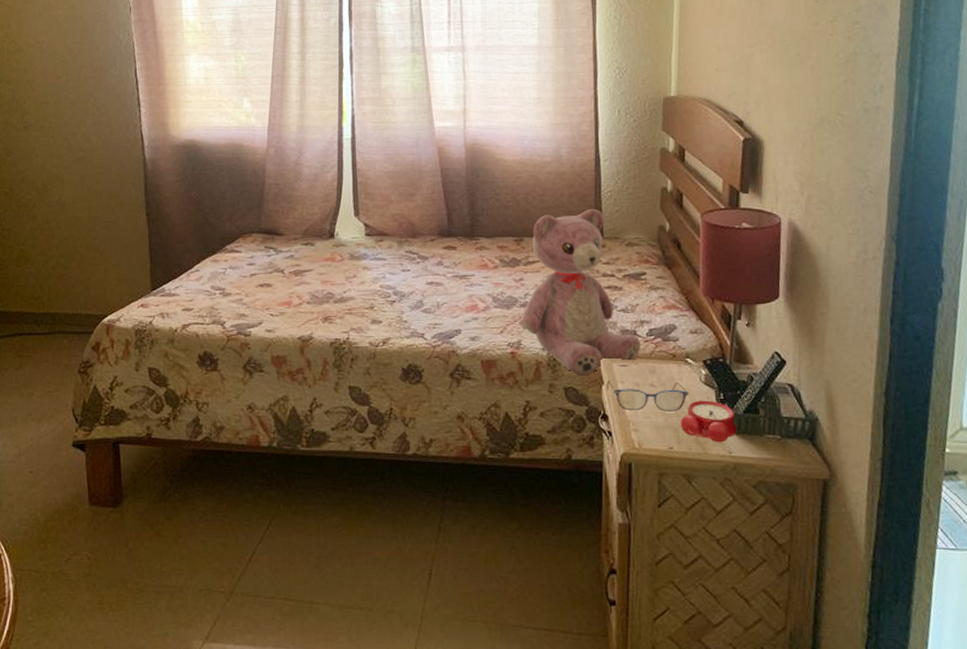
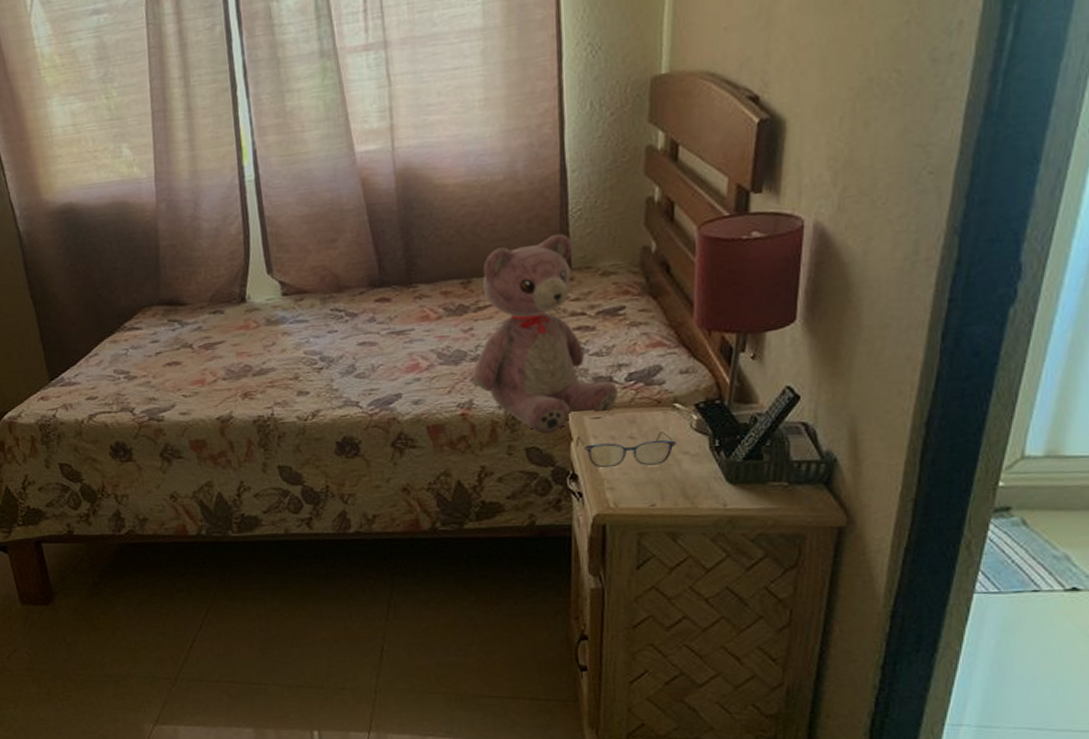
alarm clock: present [680,400,738,443] -> none [664,449,735,496]

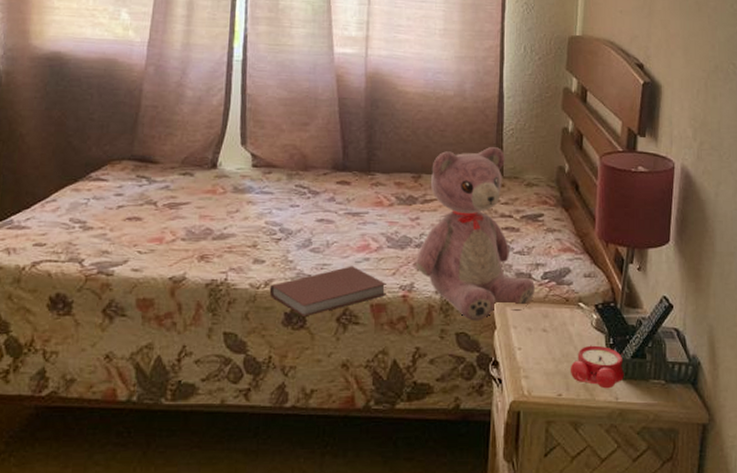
book: none [317,388,443,446] -> present [269,266,386,318]
glasses: present [576,432,676,469] -> none [499,326,580,357]
alarm clock: none [664,449,735,496] -> present [570,345,625,389]

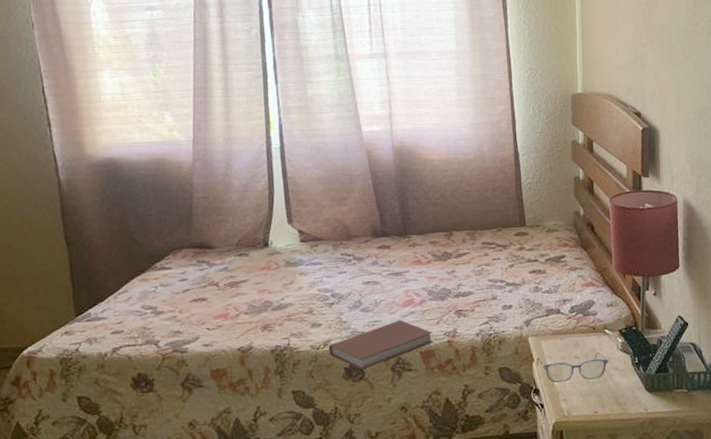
teddy bear: present [415,146,535,321] -> none [455,200,565,357]
glasses: none [499,326,580,357] -> present [537,352,609,384]
alarm clock: present [570,345,625,389] -> none [602,365,652,403]

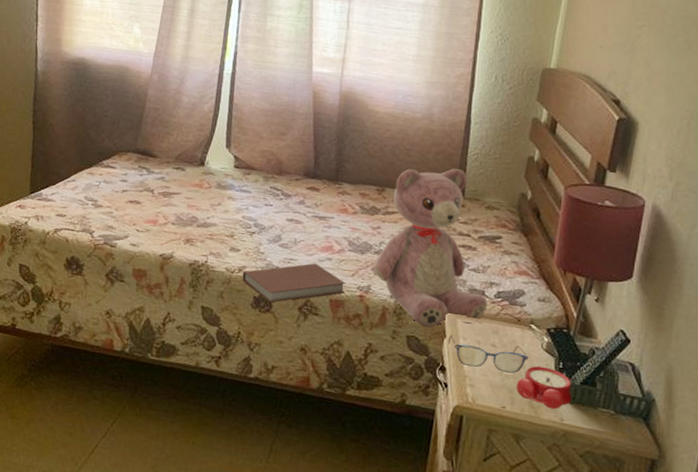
teddy bear: none [455,200,565,357] -> present [373,168,488,328]
alarm clock: none [602,365,652,403] -> present [515,366,573,410]

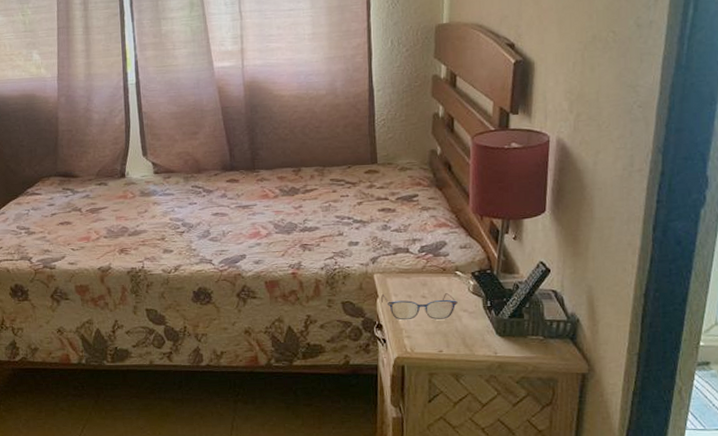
book: present [242,263,346,303] -> none [179,250,278,295]
teddy bear: present [373,168,488,328] -> none [301,137,413,292]
alarm clock: present [515,366,573,410] -> none [449,308,503,345]

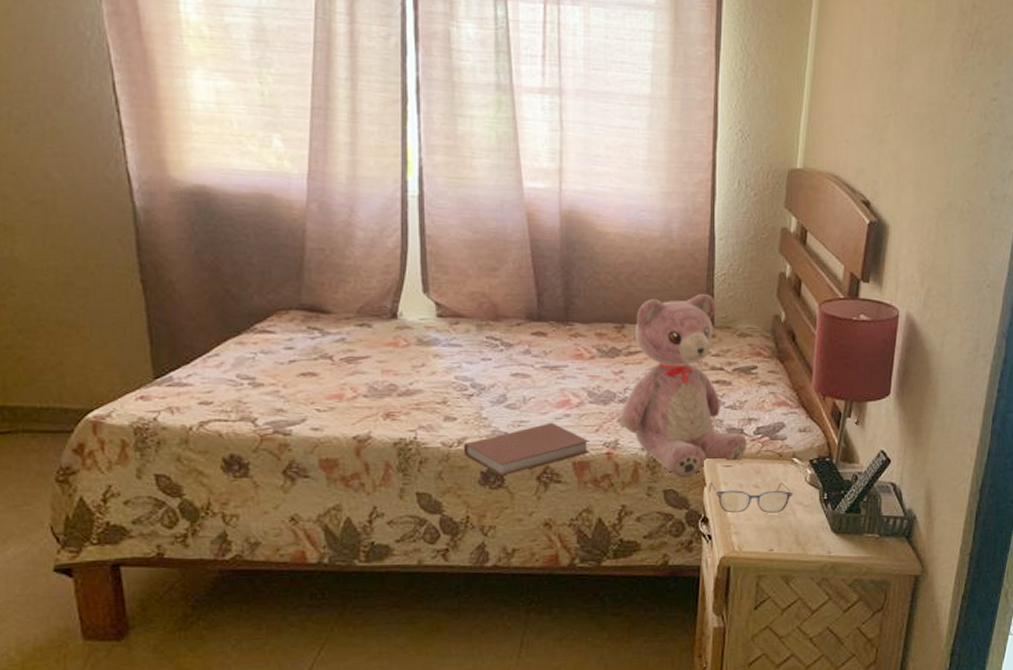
book: none [179,250,278,295] -> present [463,422,589,477]
teddy bear: none [301,137,413,292] -> present [619,293,747,478]

